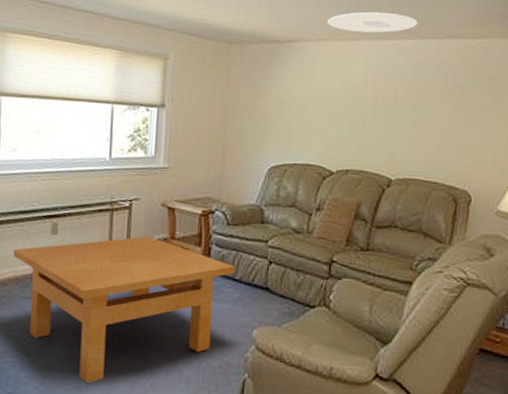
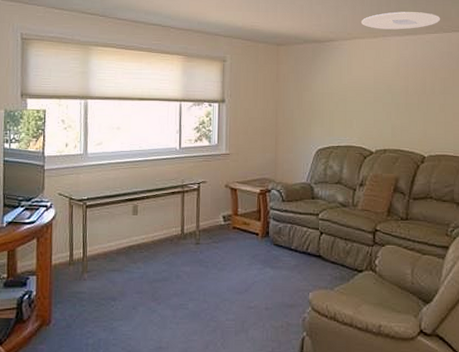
table: present [13,236,235,384] -> none [101,213,291,344]

